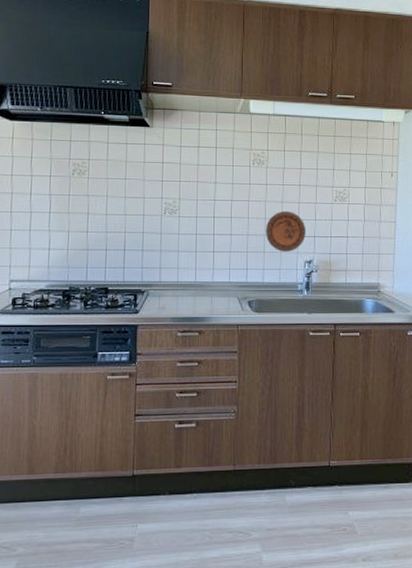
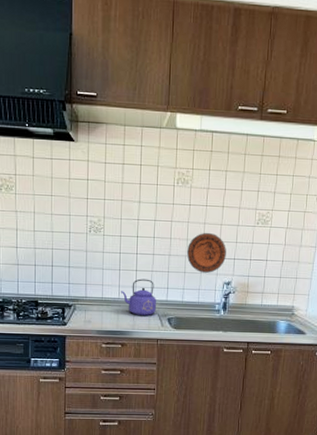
kettle: none [198,260,236,299] -> present [121,278,157,315]

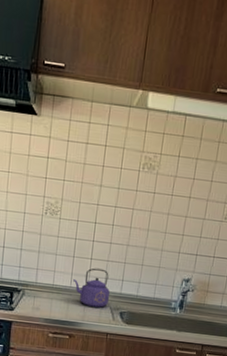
decorative plate: present [186,232,226,273] -> none [146,223,189,268]

